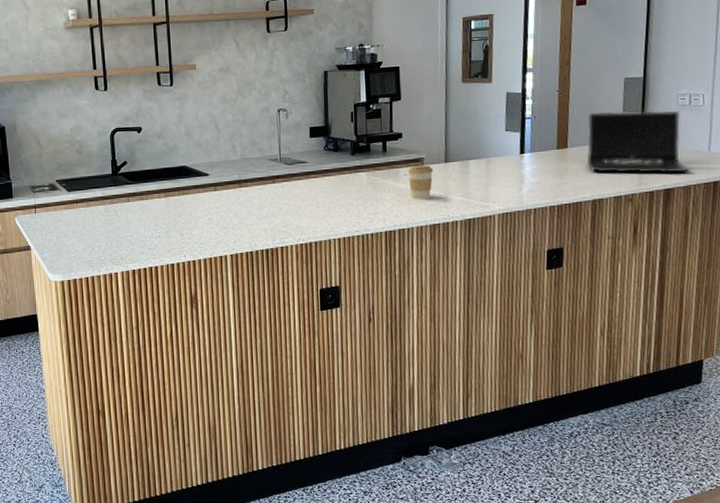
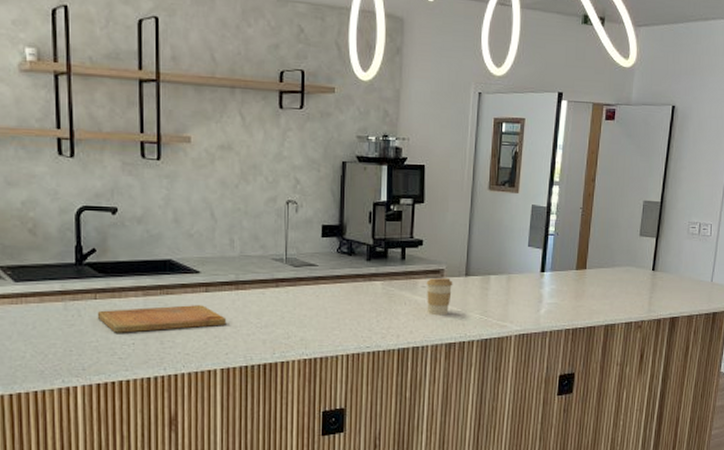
cutting board: none [130,202,233,228] -> present [97,305,227,333]
laptop computer: present [587,110,690,173] -> none [603,233,694,302]

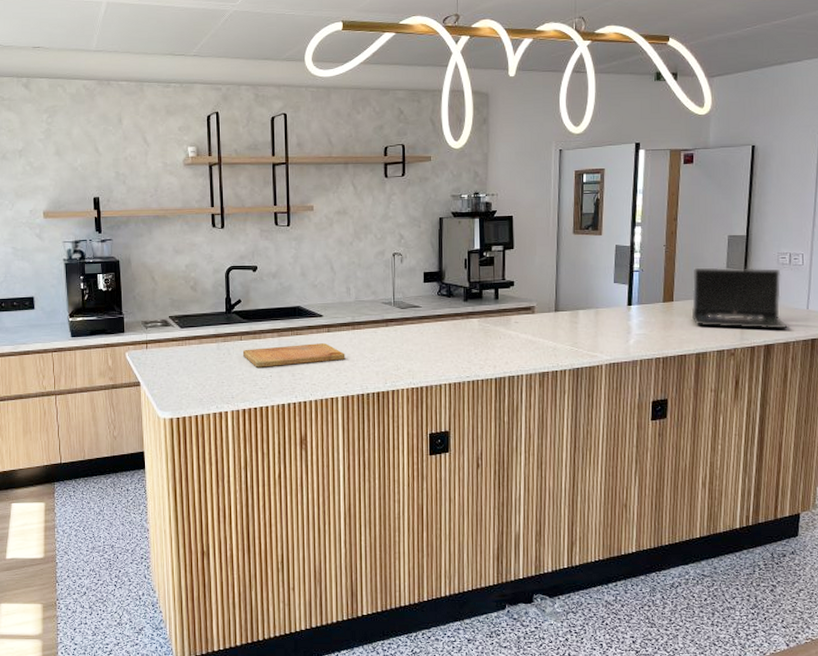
coffee cup: present [426,278,453,316] -> none [518,314,544,348]
laptop computer: none [603,233,694,302] -> present [691,267,789,329]

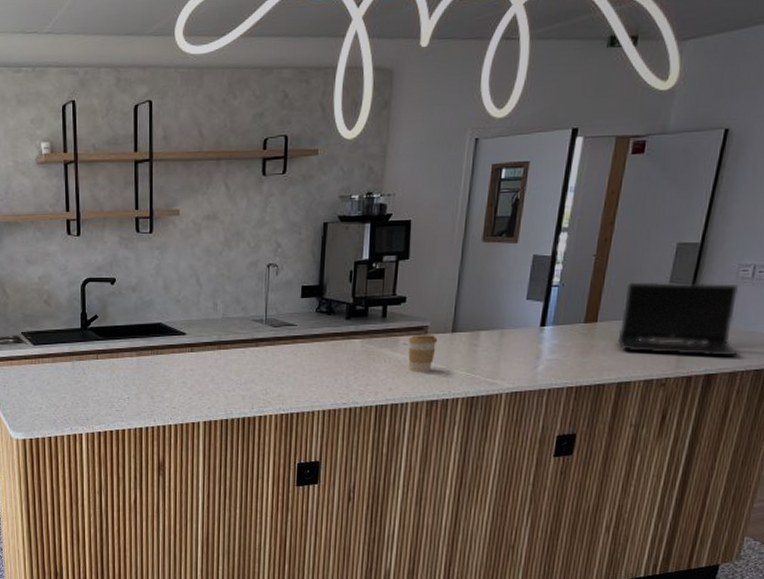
cutting board: present [242,343,346,368] -> none [98,364,209,389]
coffee cup: none [518,314,544,348] -> present [408,335,438,373]

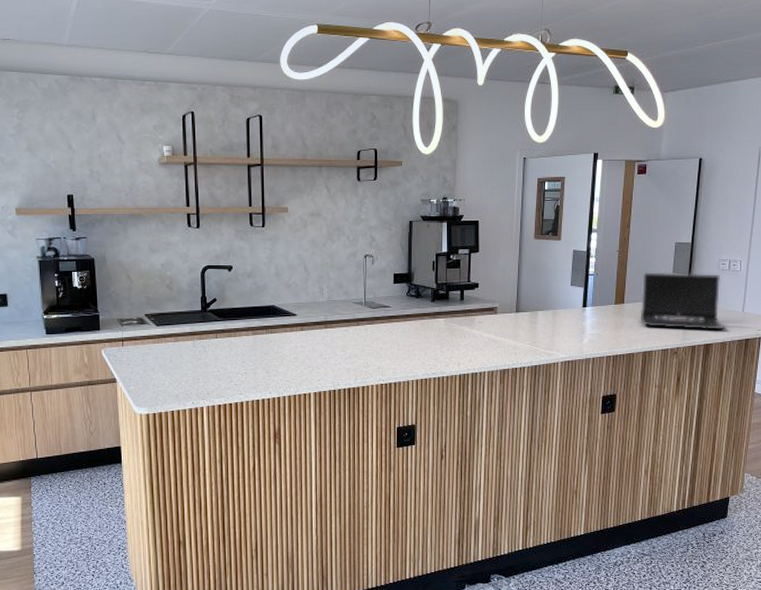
coffee cup: present [408,335,438,373] -> none [482,315,506,346]

